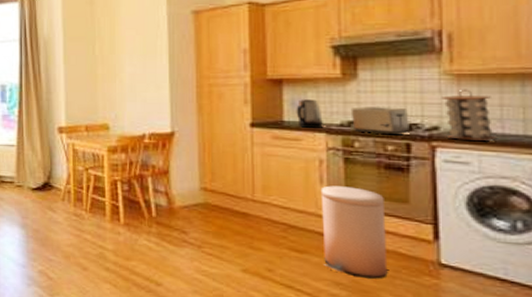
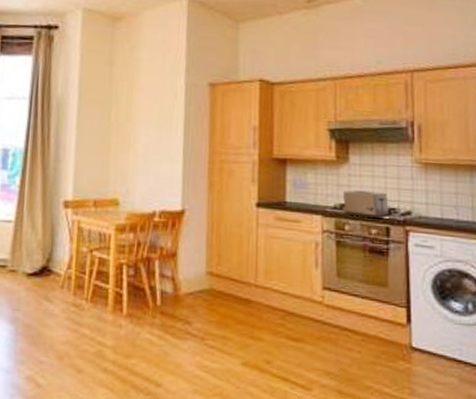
kettle: present [296,99,323,129] -> none [297,180,320,211]
pedal bin: present [320,185,388,279] -> none [315,269,370,366]
spice rack: present [441,89,498,142] -> none [413,177,454,227]

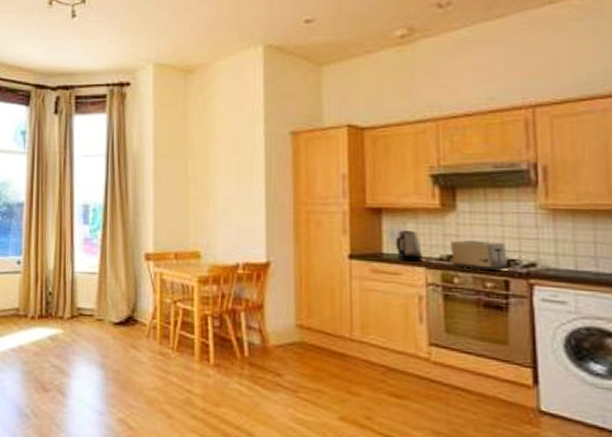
kettle: none [297,180,320,211] -> present [395,230,422,263]

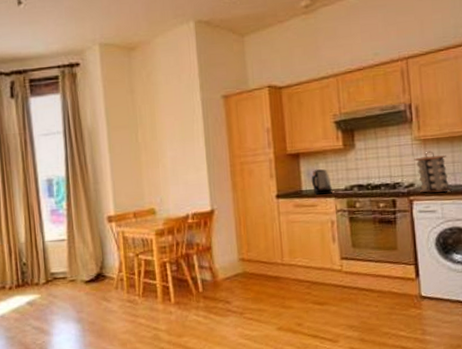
toaster: present [450,240,508,271] -> none [351,170,394,195]
spice rack: none [538,224,593,280] -> present [414,151,453,194]

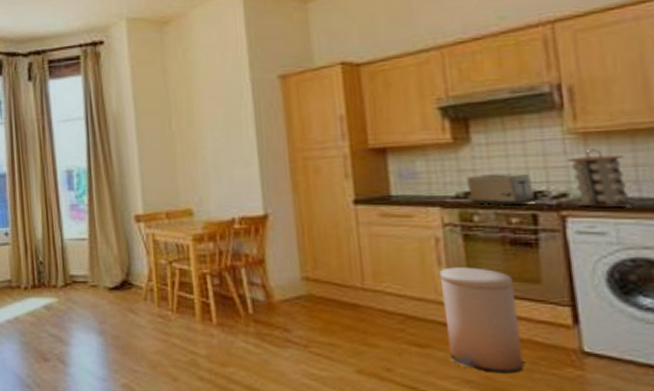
kettle: present [311,169,332,195] -> none [404,169,436,203]
pedal bin: none [333,241,386,318] -> present [439,267,524,374]
toaster: none [351,170,394,195] -> present [466,173,535,206]

